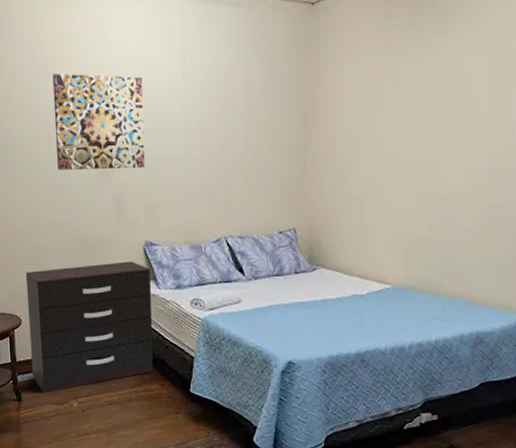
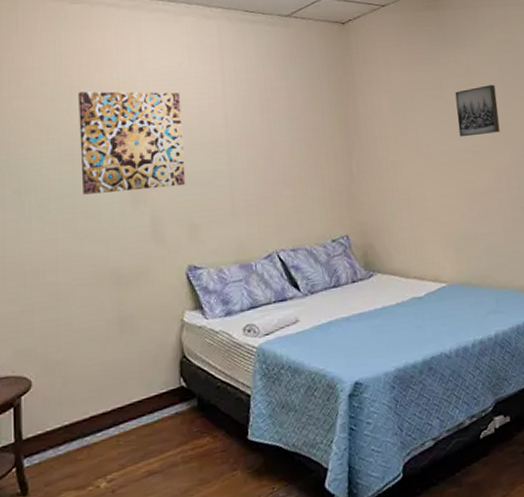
dresser: present [25,261,154,393] -> none [39,290,203,478]
wall art: none [429,78,482,137] -> present [455,84,500,137]

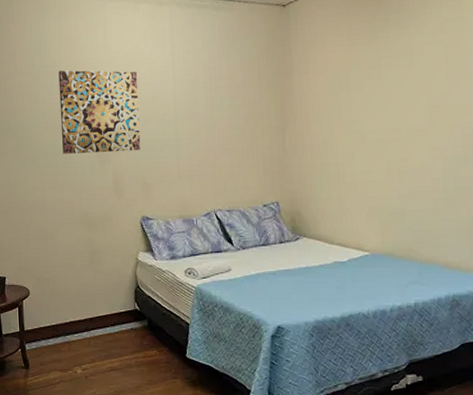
wall art: present [455,84,500,137] -> none [393,64,439,117]

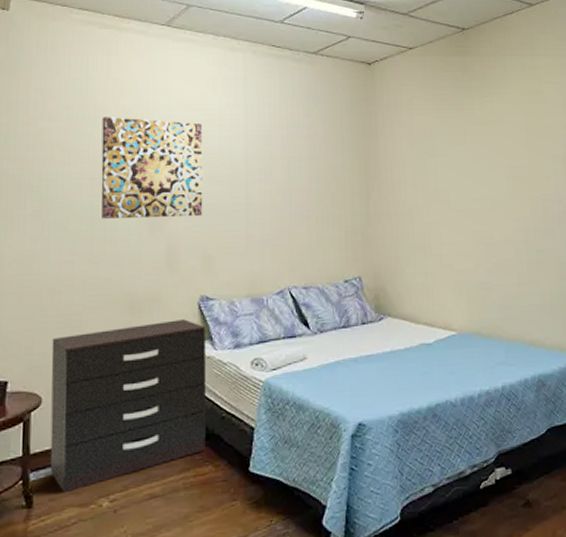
dresser: none [33,235,152,361] -> present [50,319,207,494]

